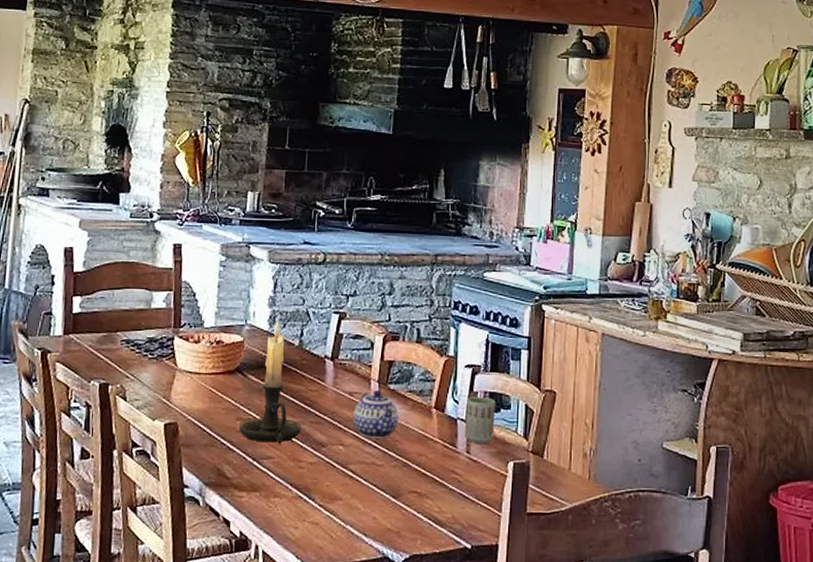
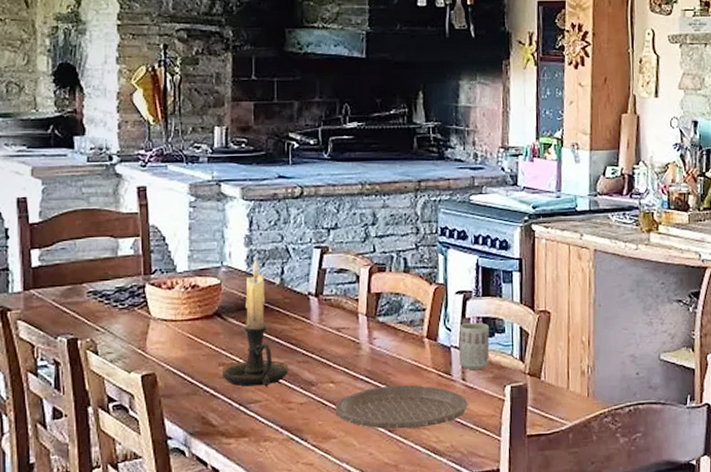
plate: none [343,452,472,497] -> present [335,384,469,430]
teapot: present [353,390,399,439] -> none [343,324,390,374]

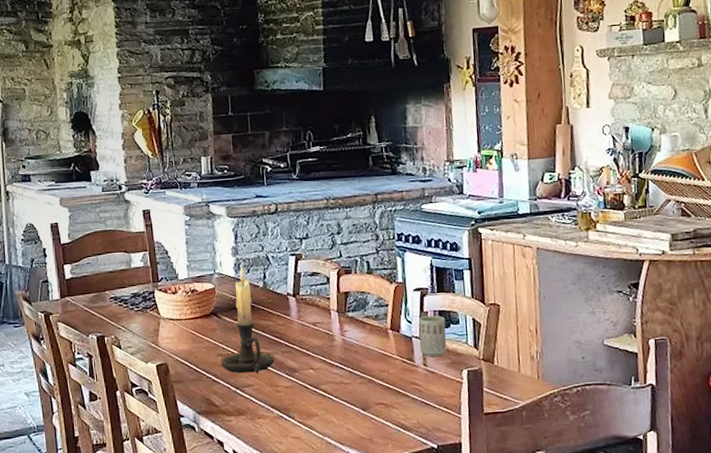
plate: present [335,384,469,430] -> none [315,370,431,409]

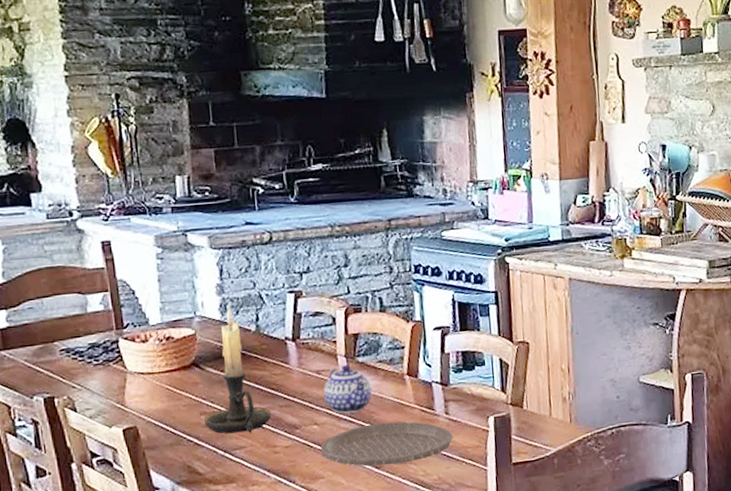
plate: none [315,370,431,409] -> present [320,421,454,467]
teapot: none [319,319,360,361] -> present [324,365,372,414]
cup: present [419,315,447,357] -> none [439,357,471,404]

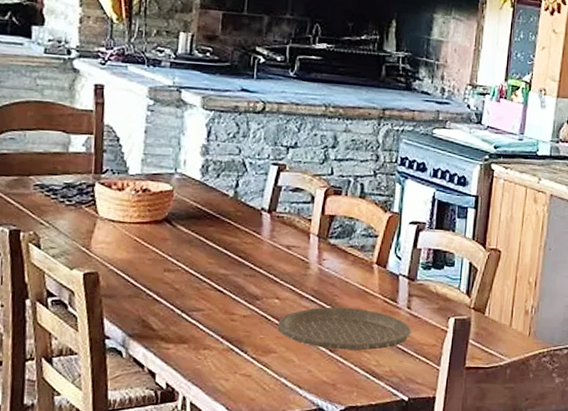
candle holder: present [204,307,271,434] -> none [167,169,234,296]
teapot: present [324,365,372,414] -> none [290,245,338,293]

